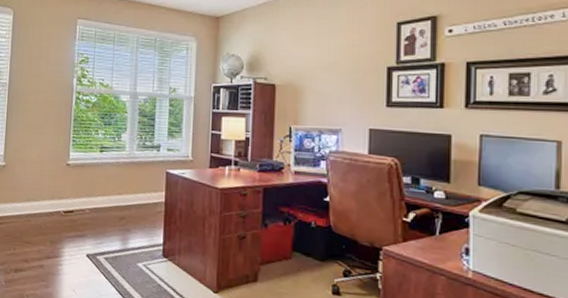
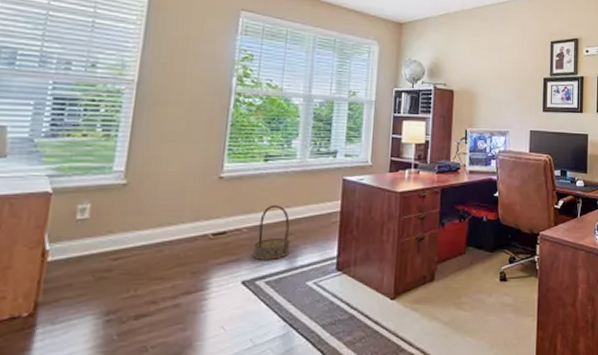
basket: none [94,191,123,240] -> present [253,205,291,260]

